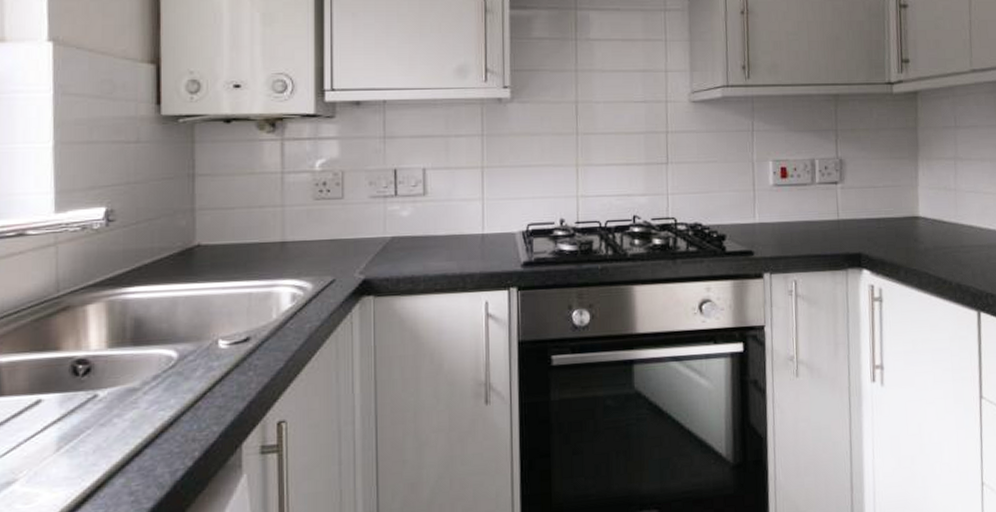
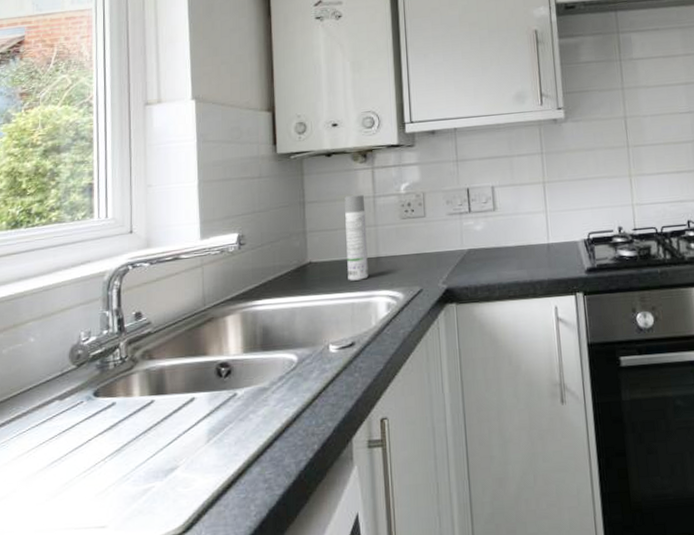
spray bottle: none [245,170,271,268] -> present [344,195,369,281]

